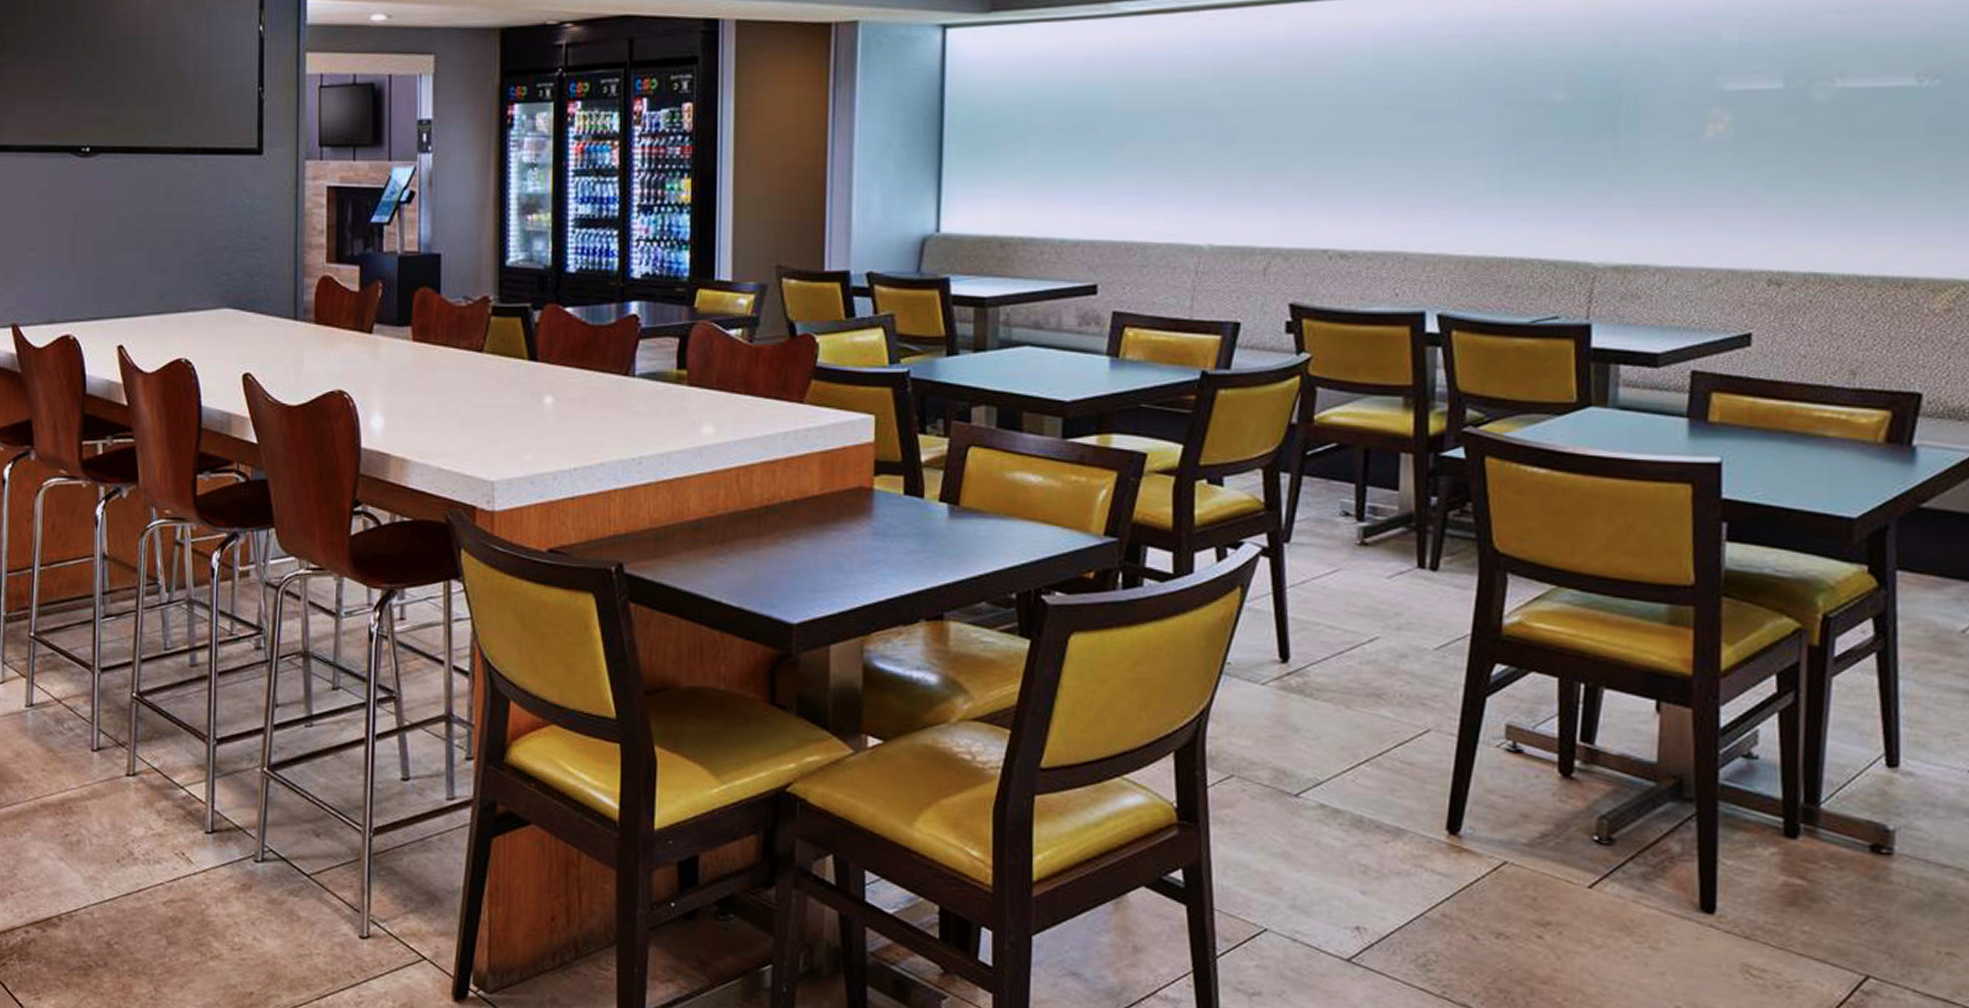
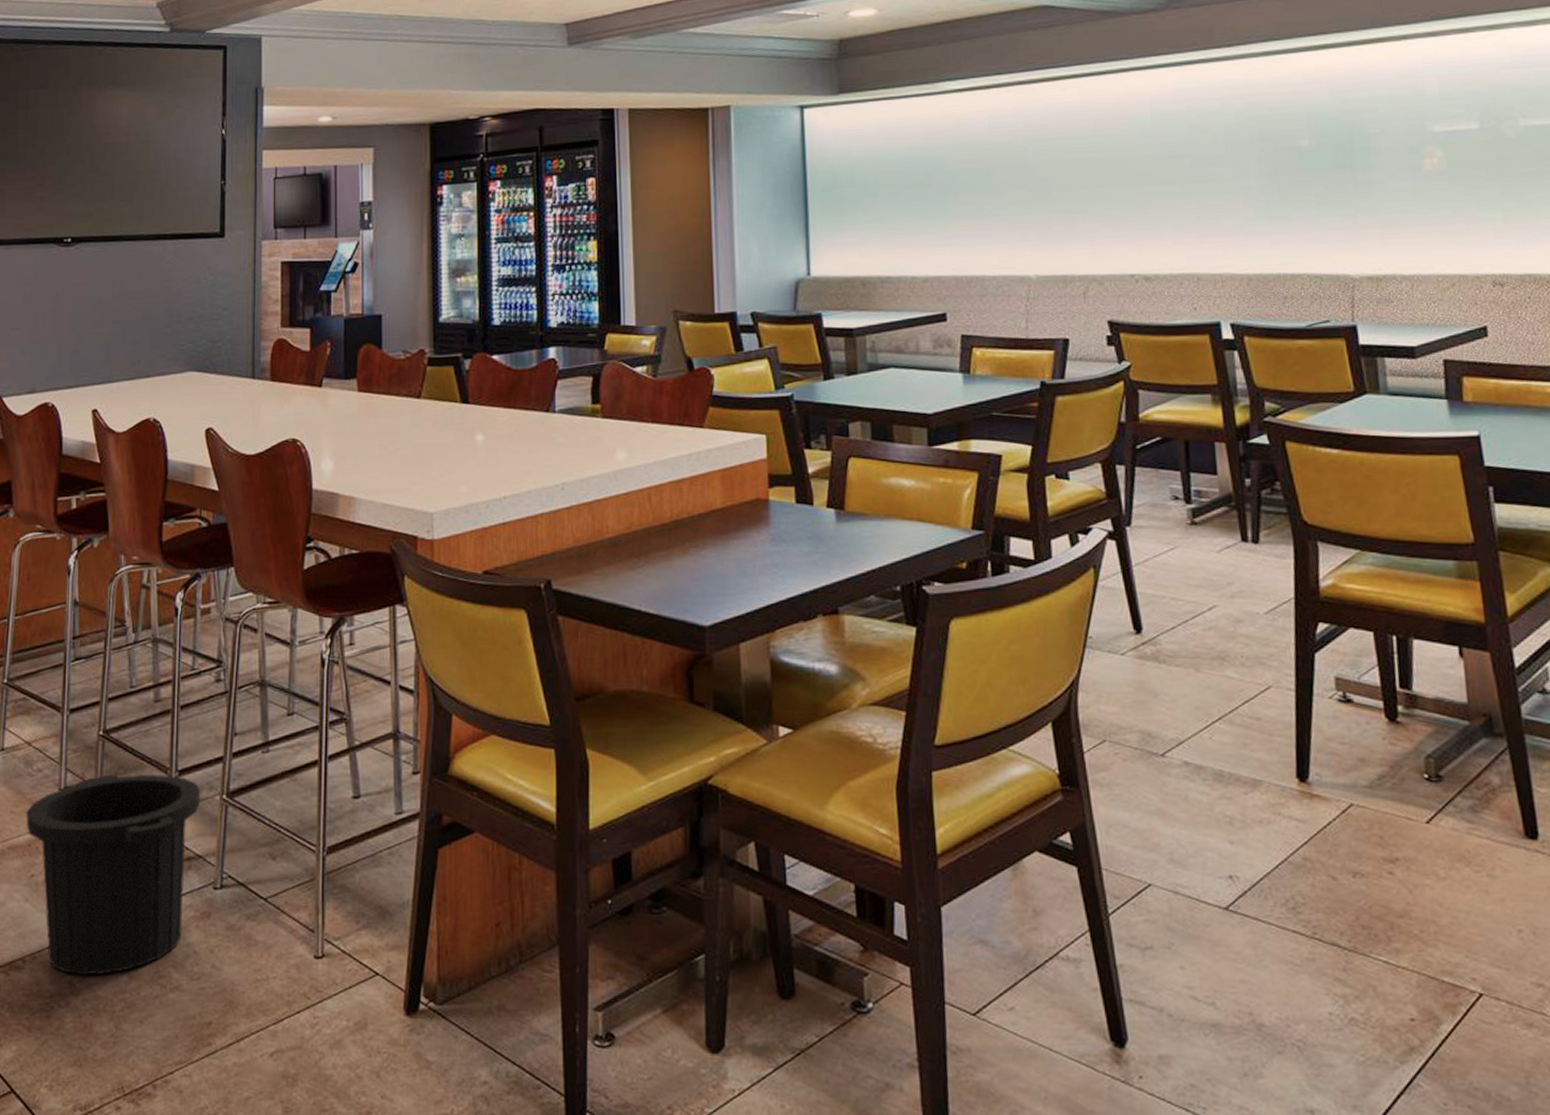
trash can: none [58,739,241,938] -> present [26,774,201,976]

